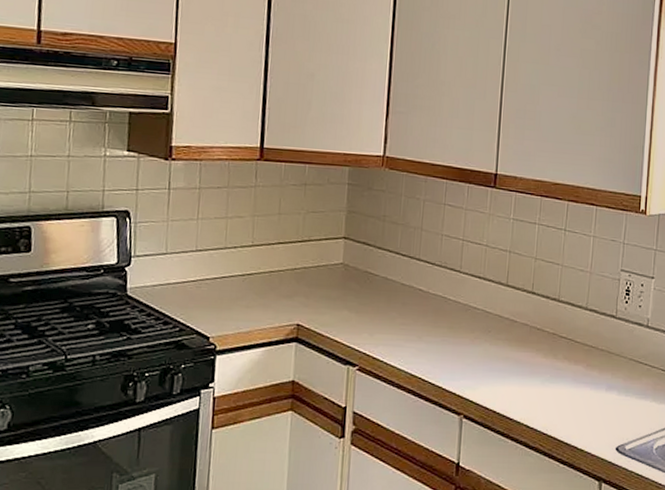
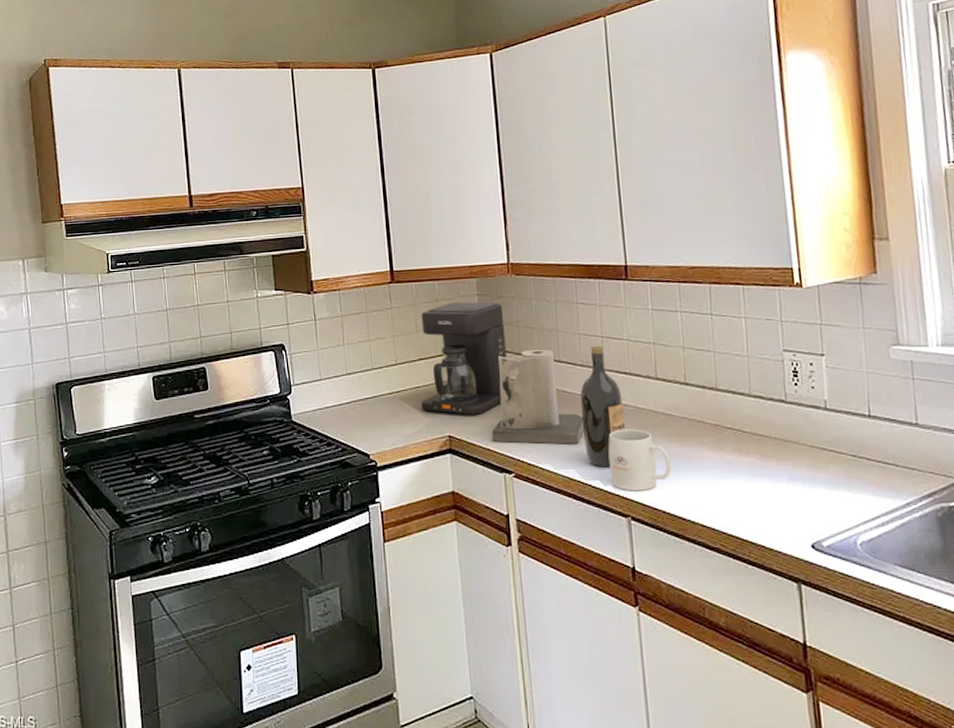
coffee maker: none [272,189,372,305] -> present [421,302,512,415]
paper towel roll: none [340,245,434,342] -> present [491,349,585,444]
wine bottle: none [430,248,473,367] -> present [580,346,625,467]
mug: none [450,330,508,391] -> present [607,428,672,491]

